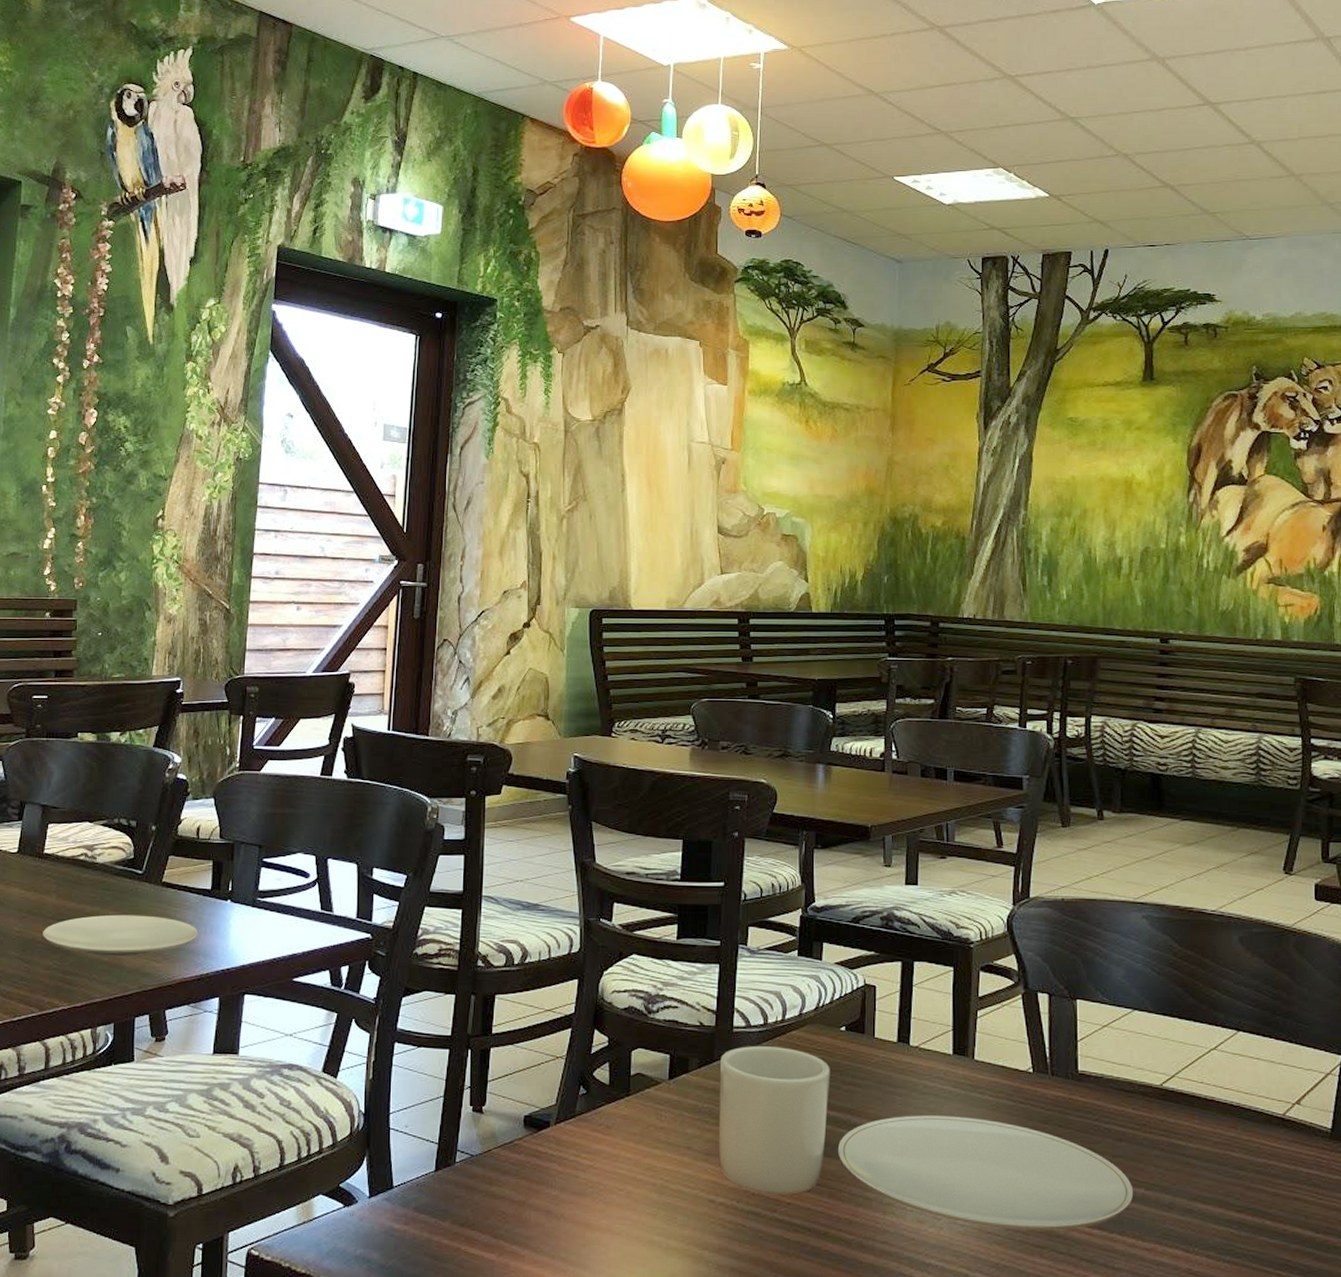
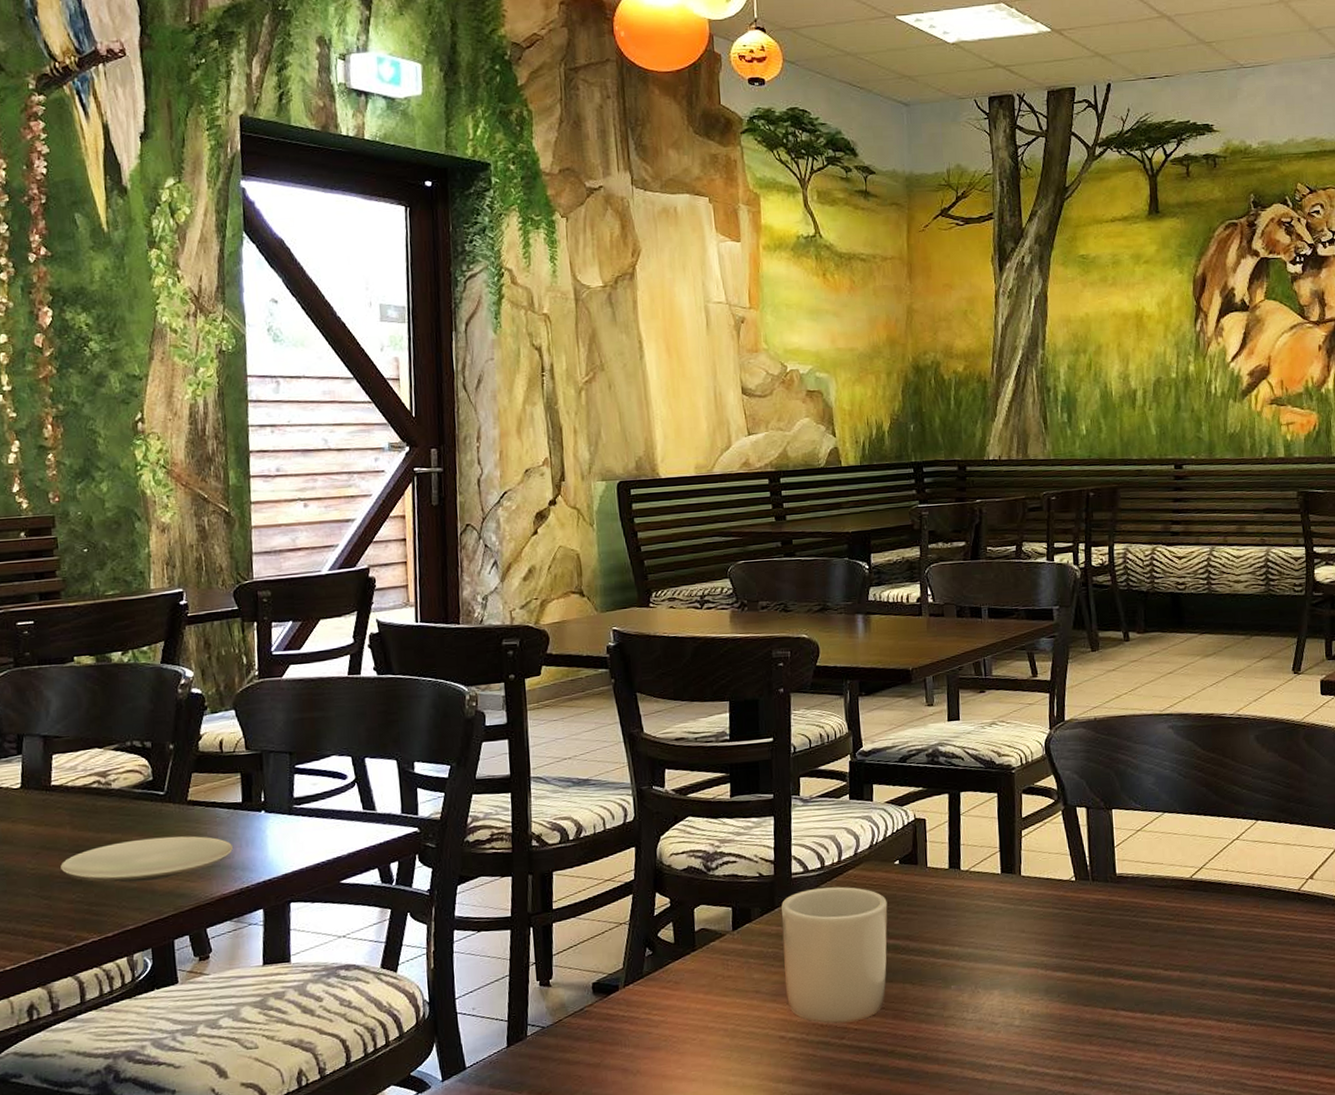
plate: present [837,1115,1134,1231] -> none [898,928,1171,1025]

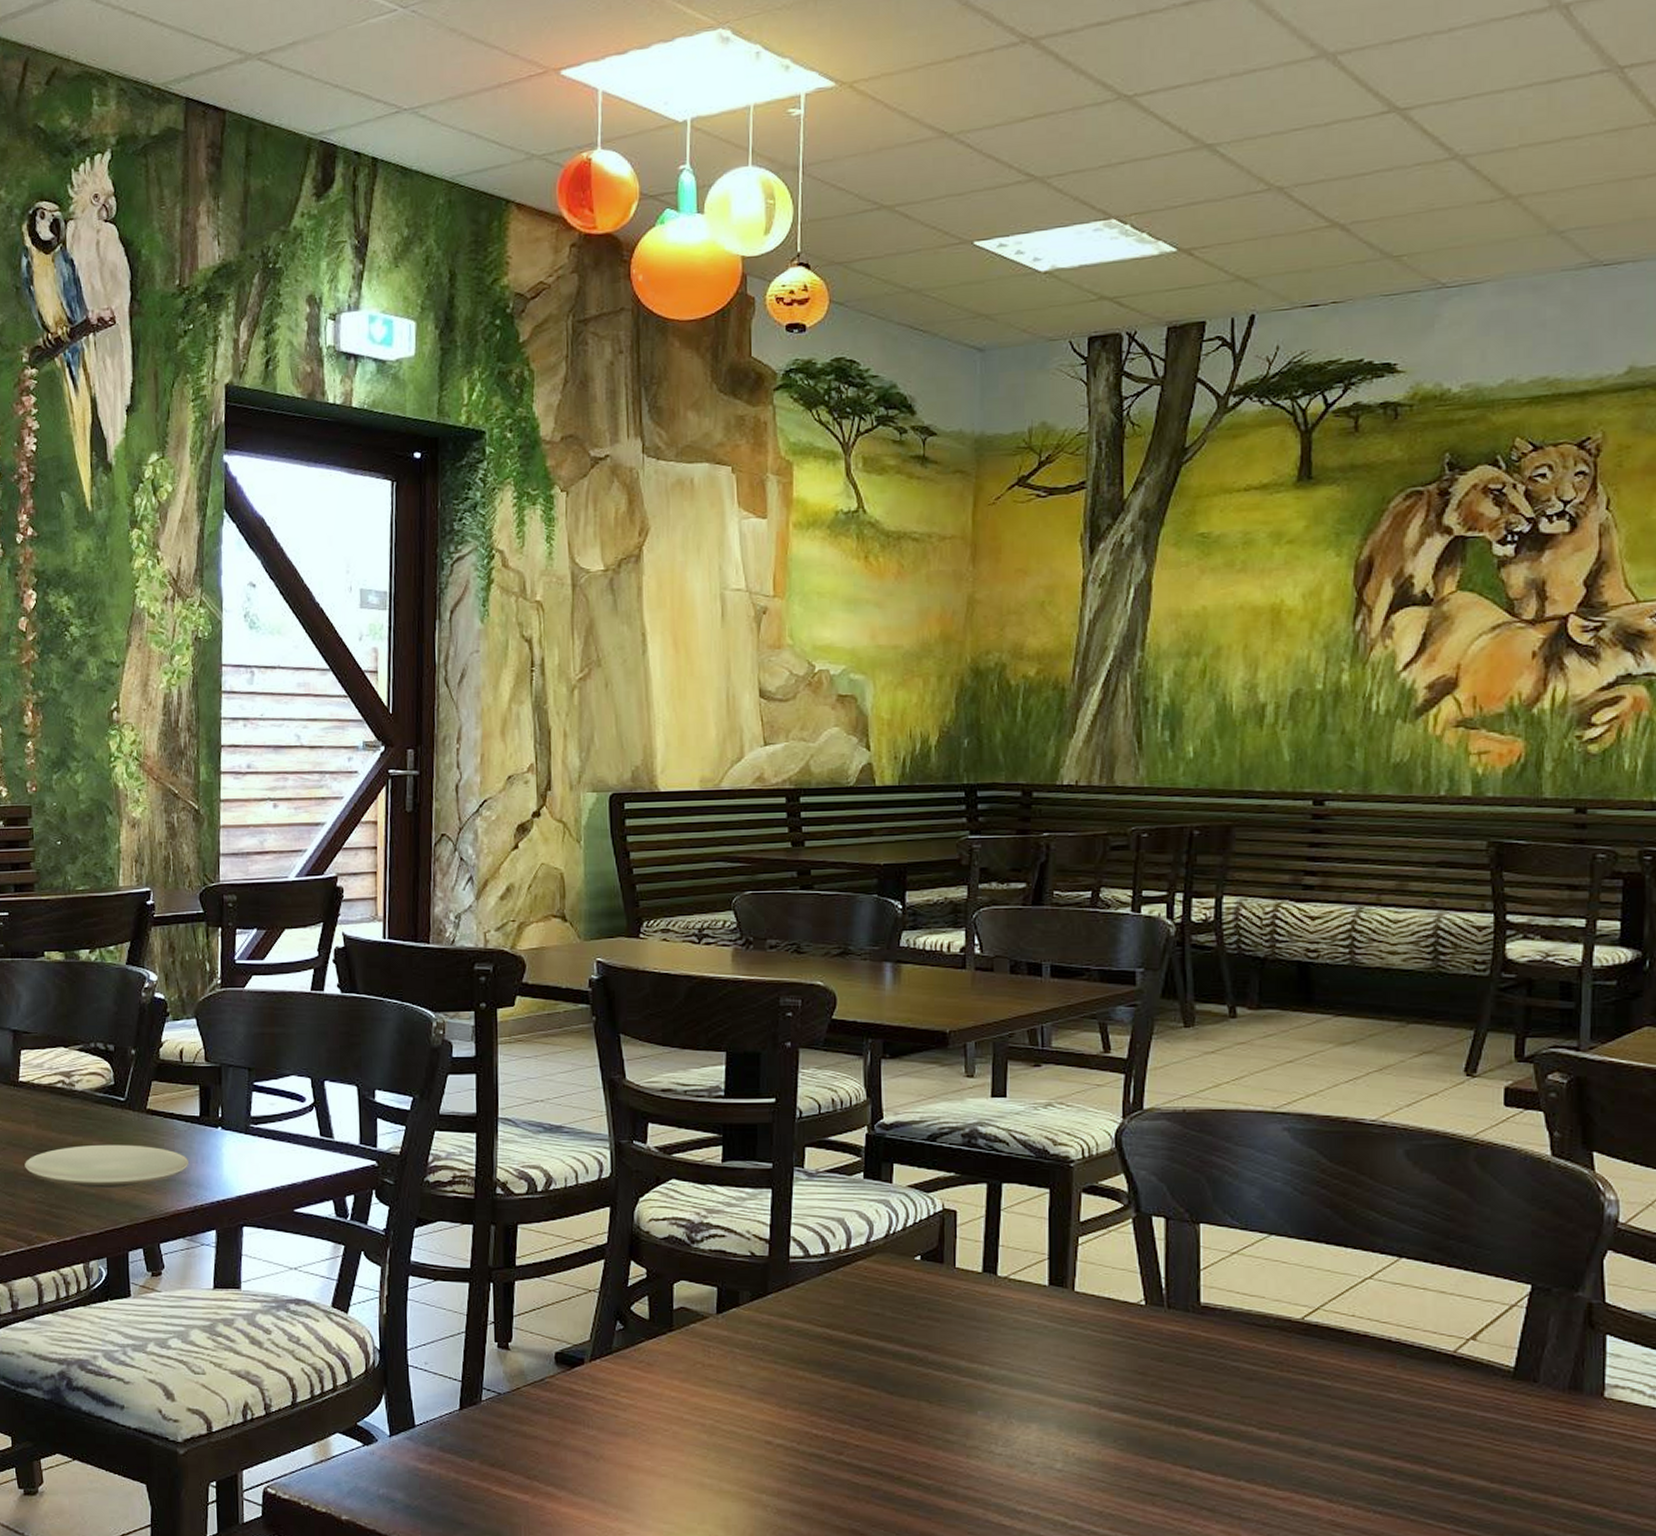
mug: present [781,886,888,1024] -> none [774,1277,904,1436]

